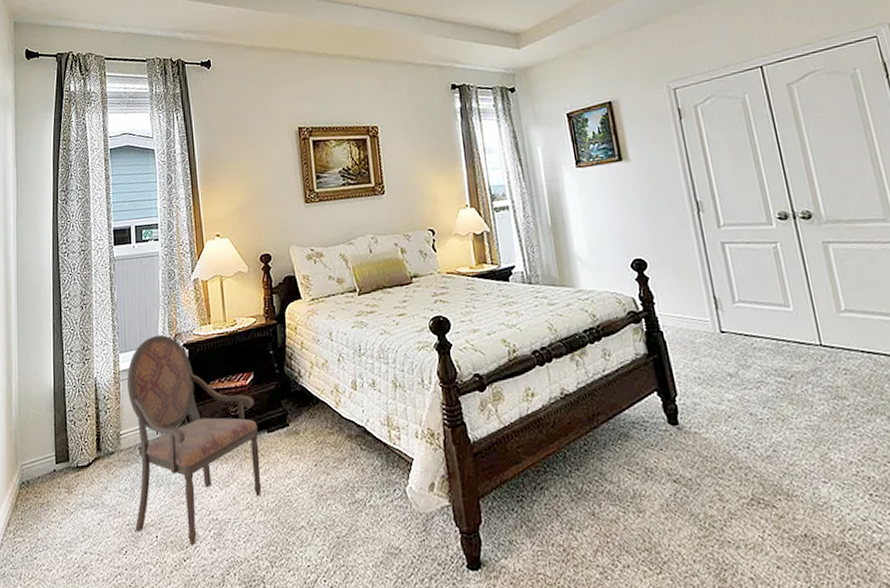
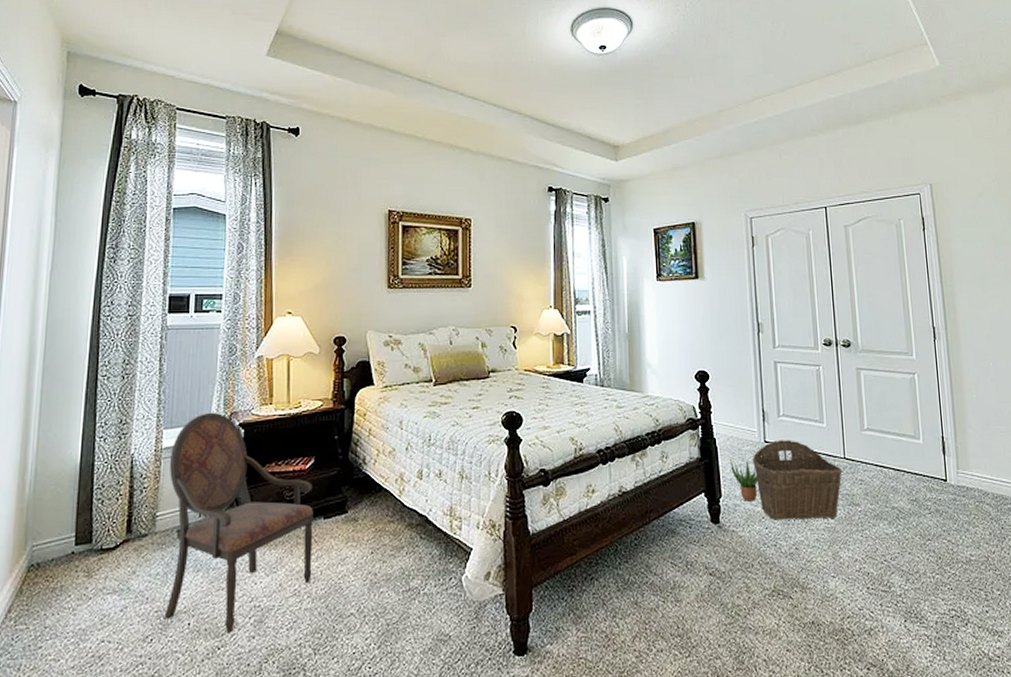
potted plant: none [682,352,720,399] -> present [730,458,758,501]
wicker basket: none [709,328,821,419] -> present [753,440,843,520]

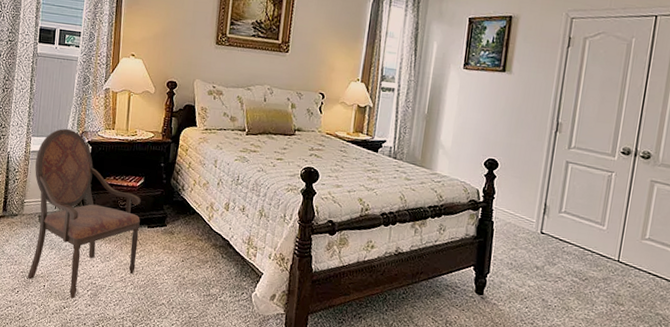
potted plant: present [730,458,758,501] -> none [503,241,528,283]
wicker basket: present [753,440,843,520] -> none [525,233,613,312]

